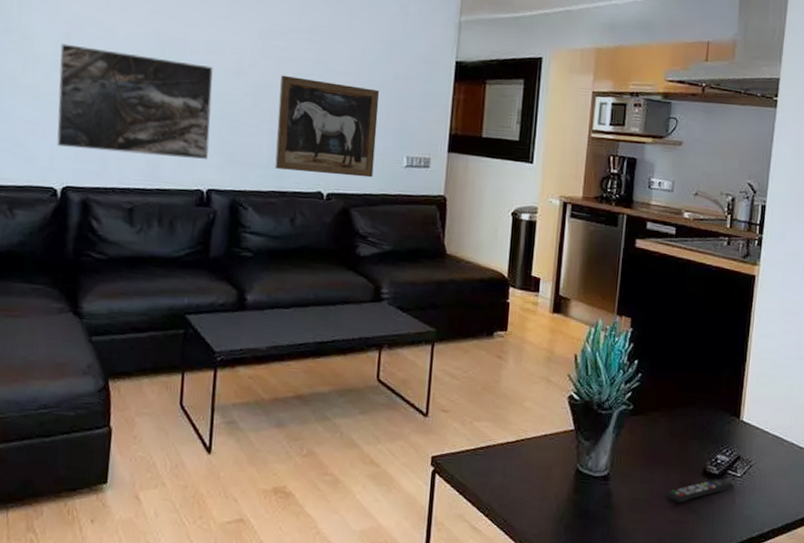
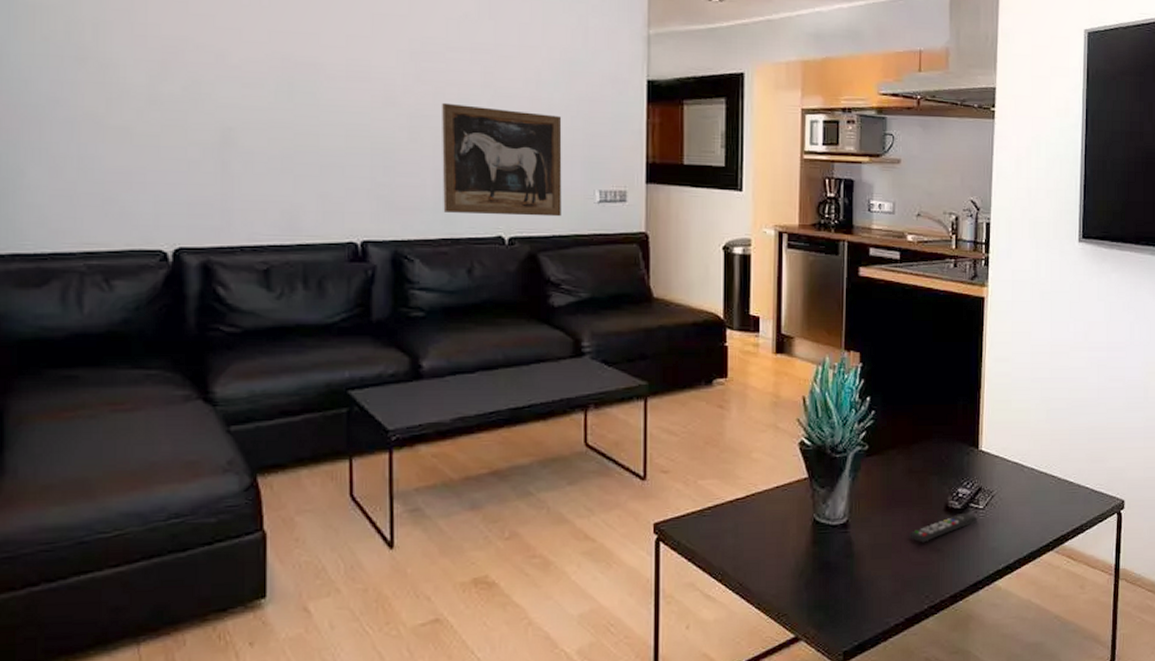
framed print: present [57,44,213,159] -> none [156,74,361,206]

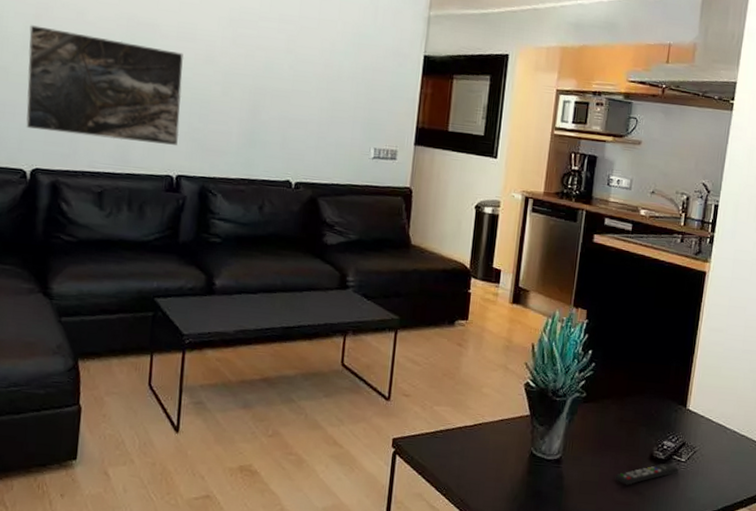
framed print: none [156,74,361,206] -> present [26,25,183,145]
wall art: present [442,102,562,217] -> none [244,63,349,168]

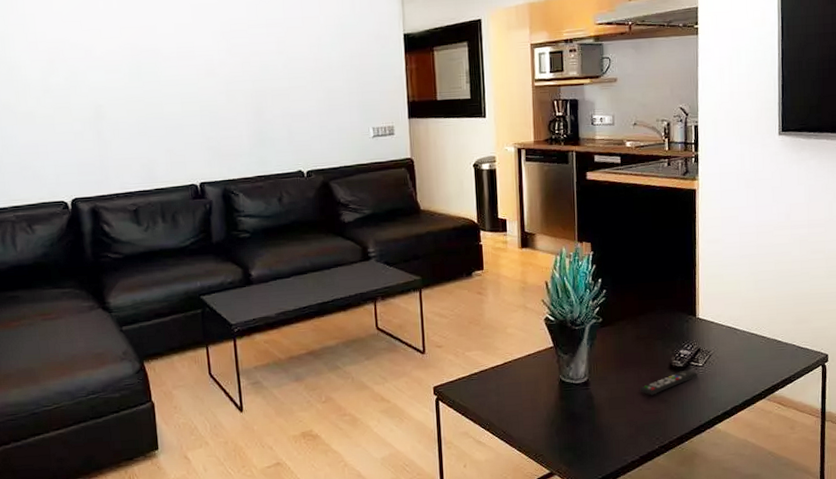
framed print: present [26,25,183,145] -> none [46,69,196,163]

